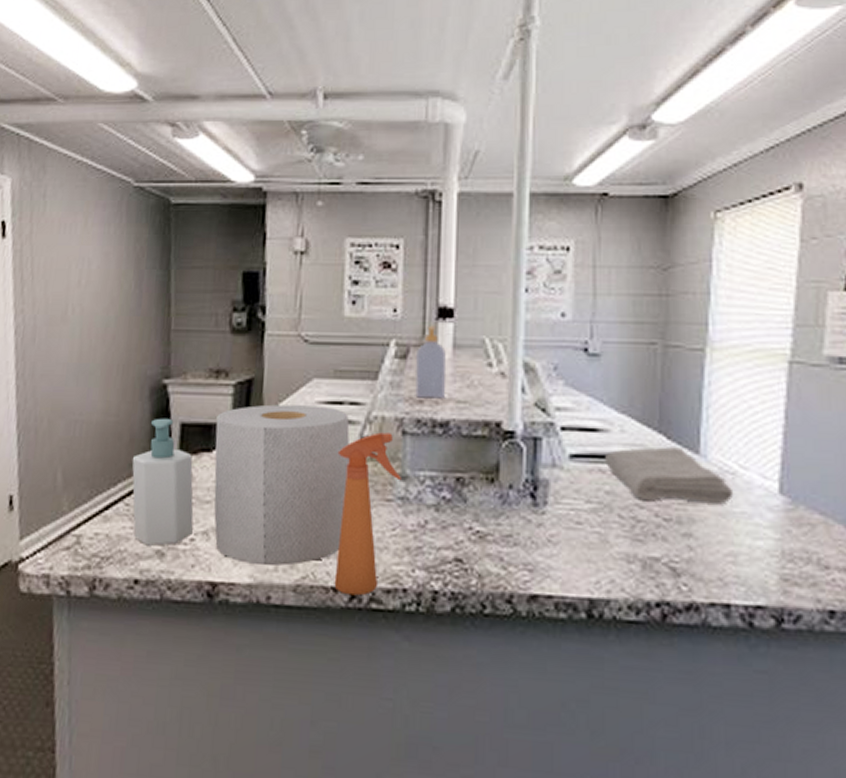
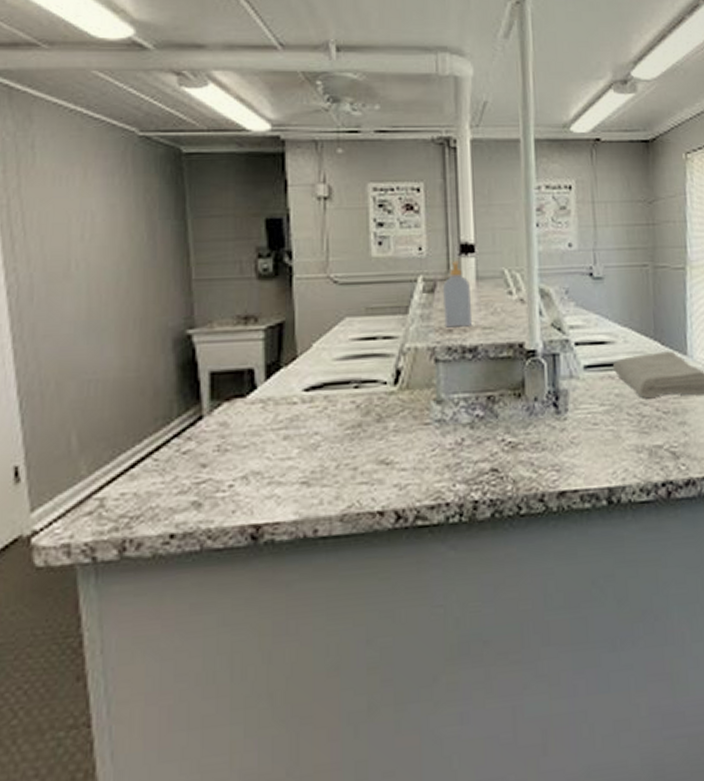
soap bottle: present [132,418,194,546] -> none [158,368,232,499]
paper towel roll: present [214,404,350,566] -> none [248,342,387,502]
spray bottle: present [334,432,401,596] -> none [374,362,437,517]

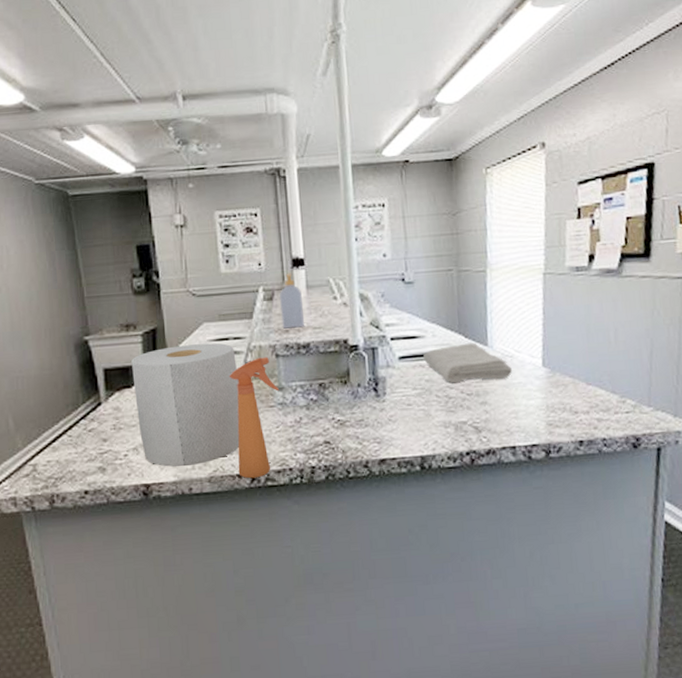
paper towel roll: none [248,342,387,502] -> present [131,343,240,467]
spray bottle: none [374,362,437,517] -> present [229,357,279,479]

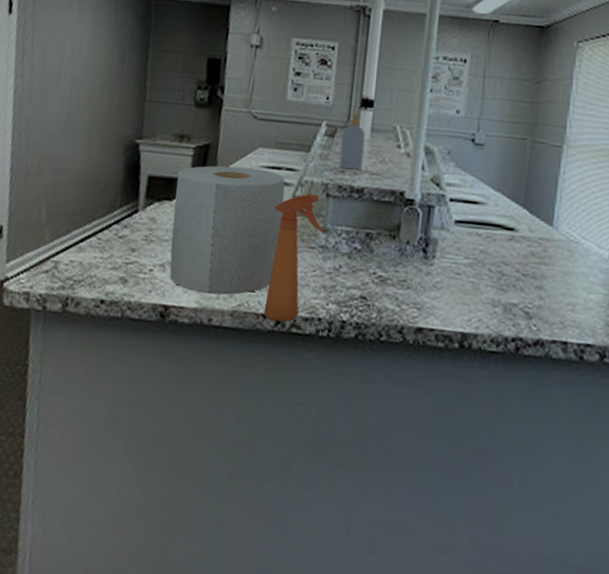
towel: present [423,342,512,383] -> none [482,218,575,265]

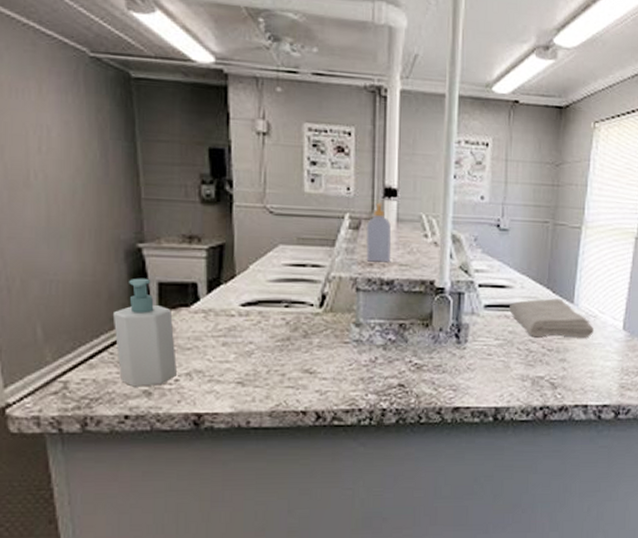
soap bottle: none [102,170,156,274] -> present [112,278,178,387]
paper towel roll: present [170,165,285,295] -> none [192,266,313,398]
spray bottle: present [263,193,323,322] -> none [302,289,356,416]
towel: none [482,218,575,265] -> present [510,298,594,338]

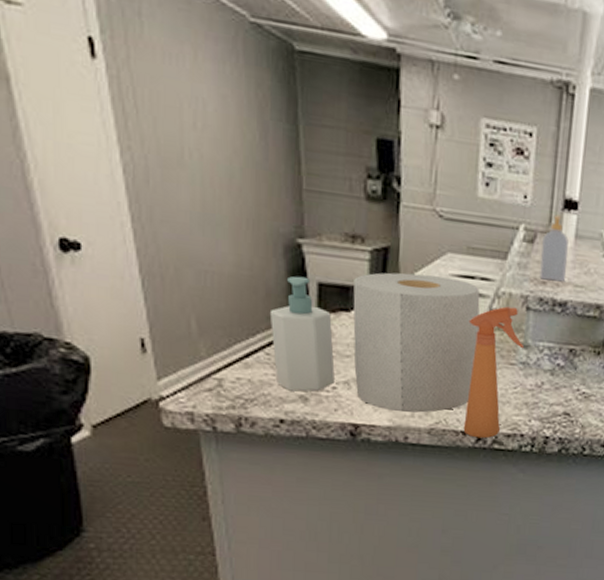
paper towel roll: none [192,266,313,398] -> present [353,272,480,413]
spray bottle: none [302,289,356,416] -> present [463,306,523,439]

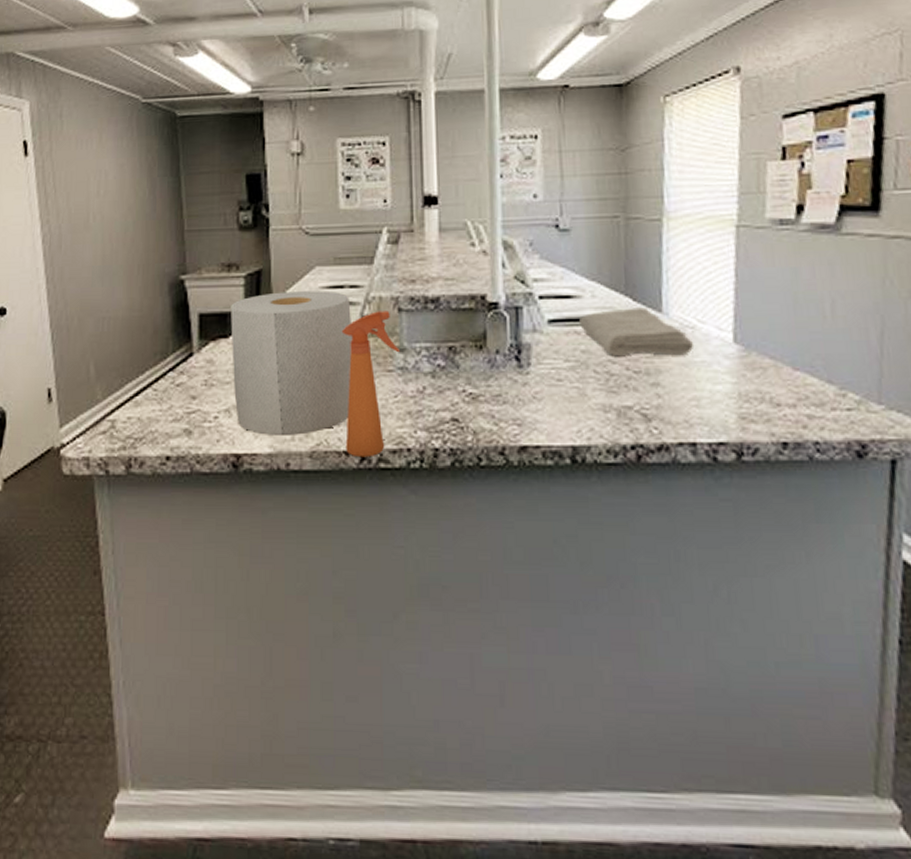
soap bottle: present [269,276,336,392] -> none [157,310,217,425]
soap bottle: present [539,214,569,282] -> none [407,212,435,278]

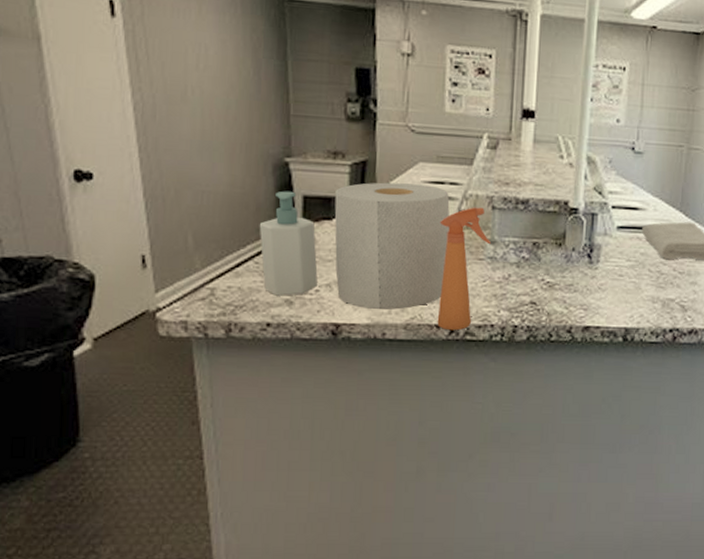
soap bottle: none [157,310,217,425] -> present [259,191,319,296]

